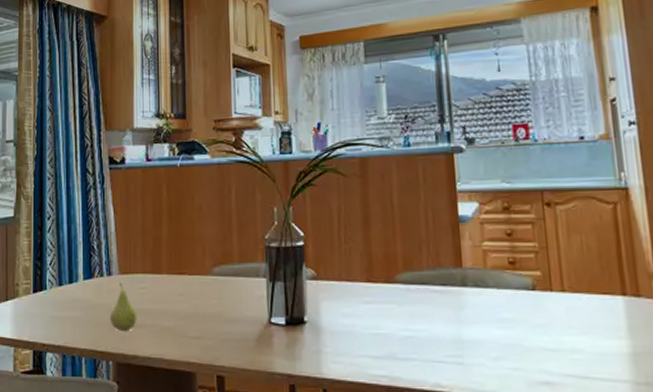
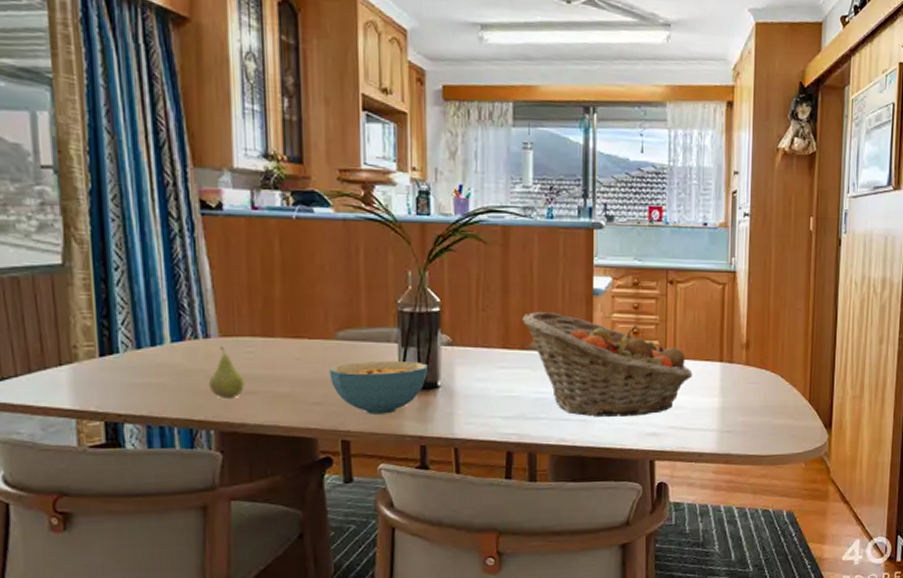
cereal bowl: none [206,296,295,350] -> present [329,361,429,415]
fruit basket: none [384,243,589,360] -> present [521,312,693,417]

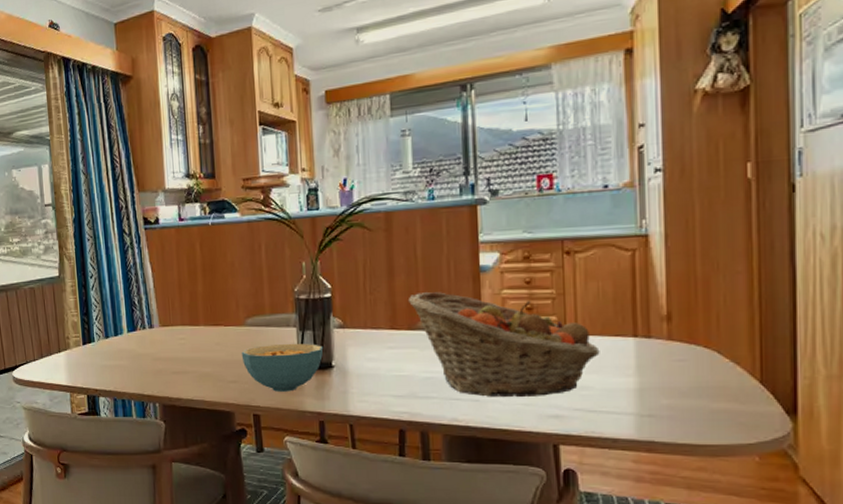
fruit: present [208,346,245,400] -> none [153,334,179,378]

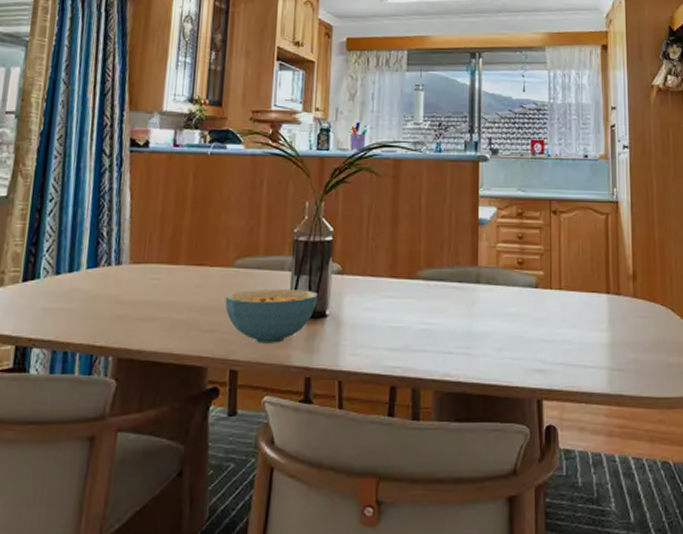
fruit basket: present [408,292,600,397] -> none [409,242,579,351]

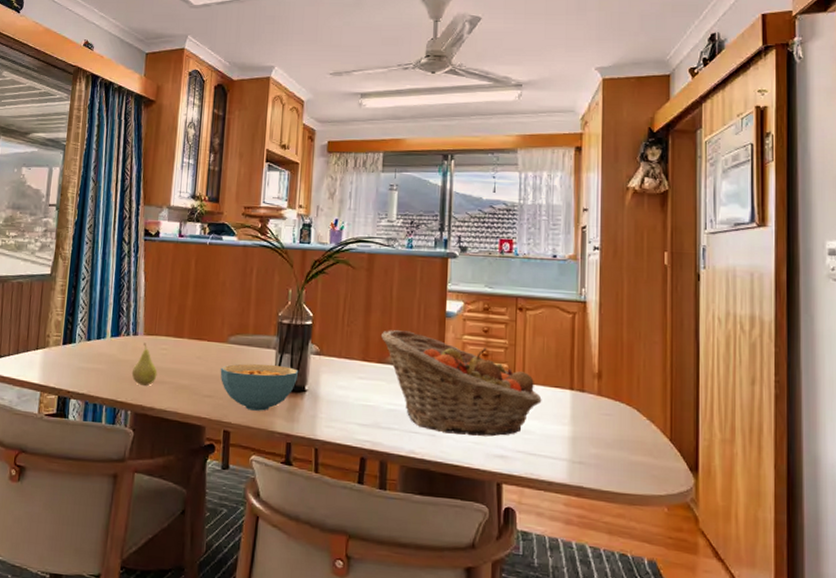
fruit: none [113,273,147,326] -> present [131,343,158,387]
fruit basket: none [409,242,579,351] -> present [380,330,542,437]

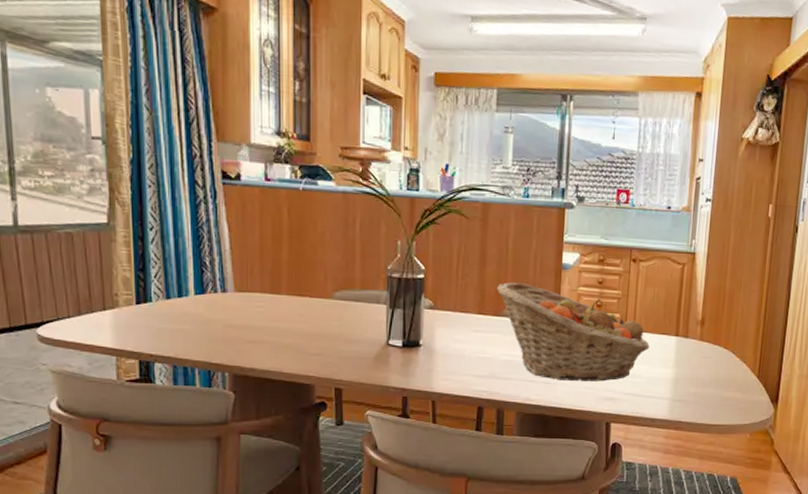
fruit: present [131,343,158,387] -> none [224,300,255,347]
cereal bowl: present [220,363,299,411] -> none [326,320,412,367]

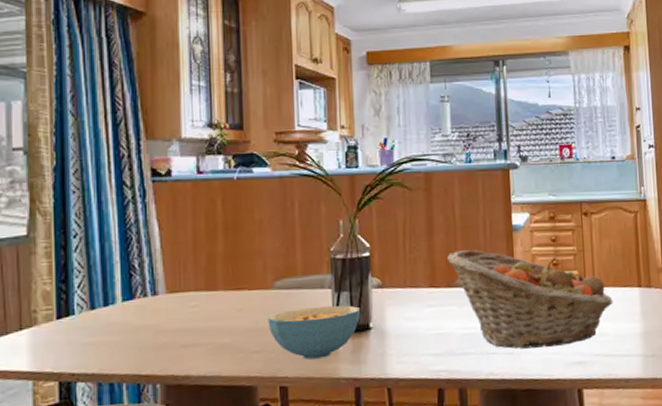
cereal bowl: none [326,320,412,367] -> present [268,305,361,360]

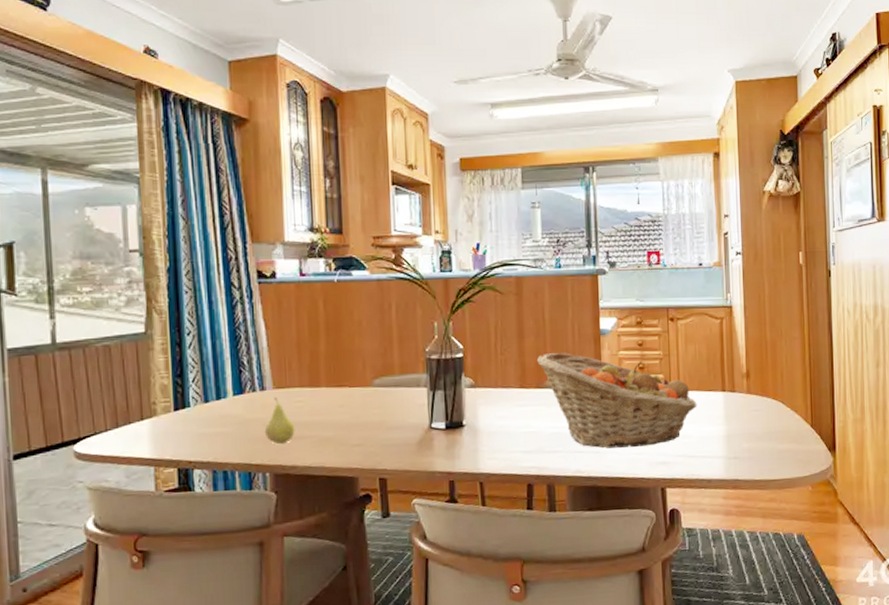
fruit: none [155,302,189,353] -> present [264,397,295,445]
cereal bowl: present [268,305,361,360] -> none [367,403,455,454]

